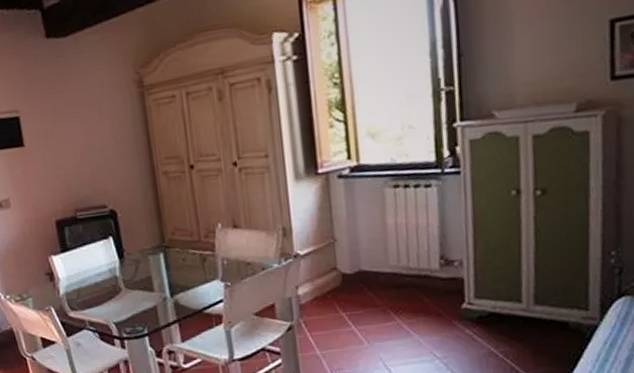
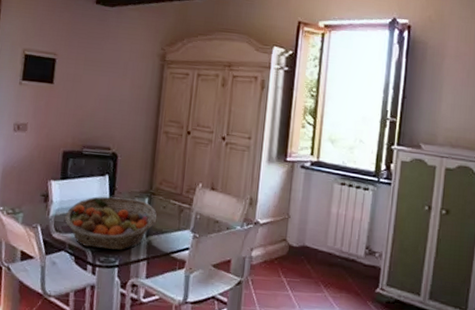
fruit basket: none [77,257,178,321] -> present [65,196,157,250]

